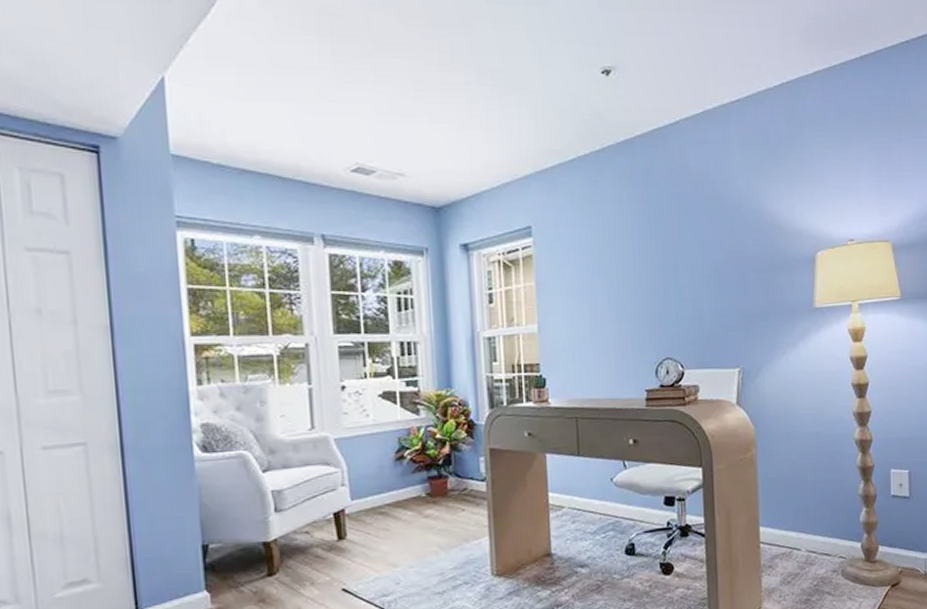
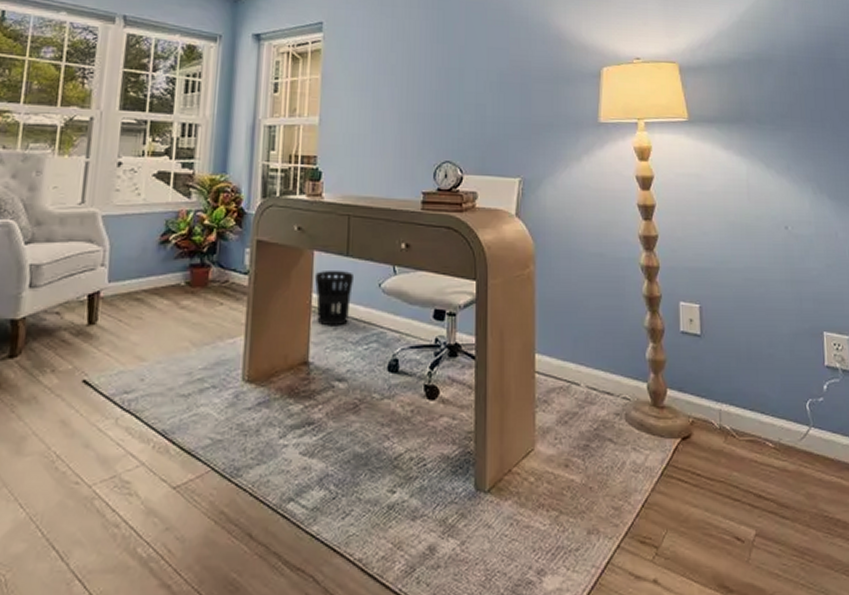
wastebasket: none [549,470,587,521] -> present [314,271,355,326]

